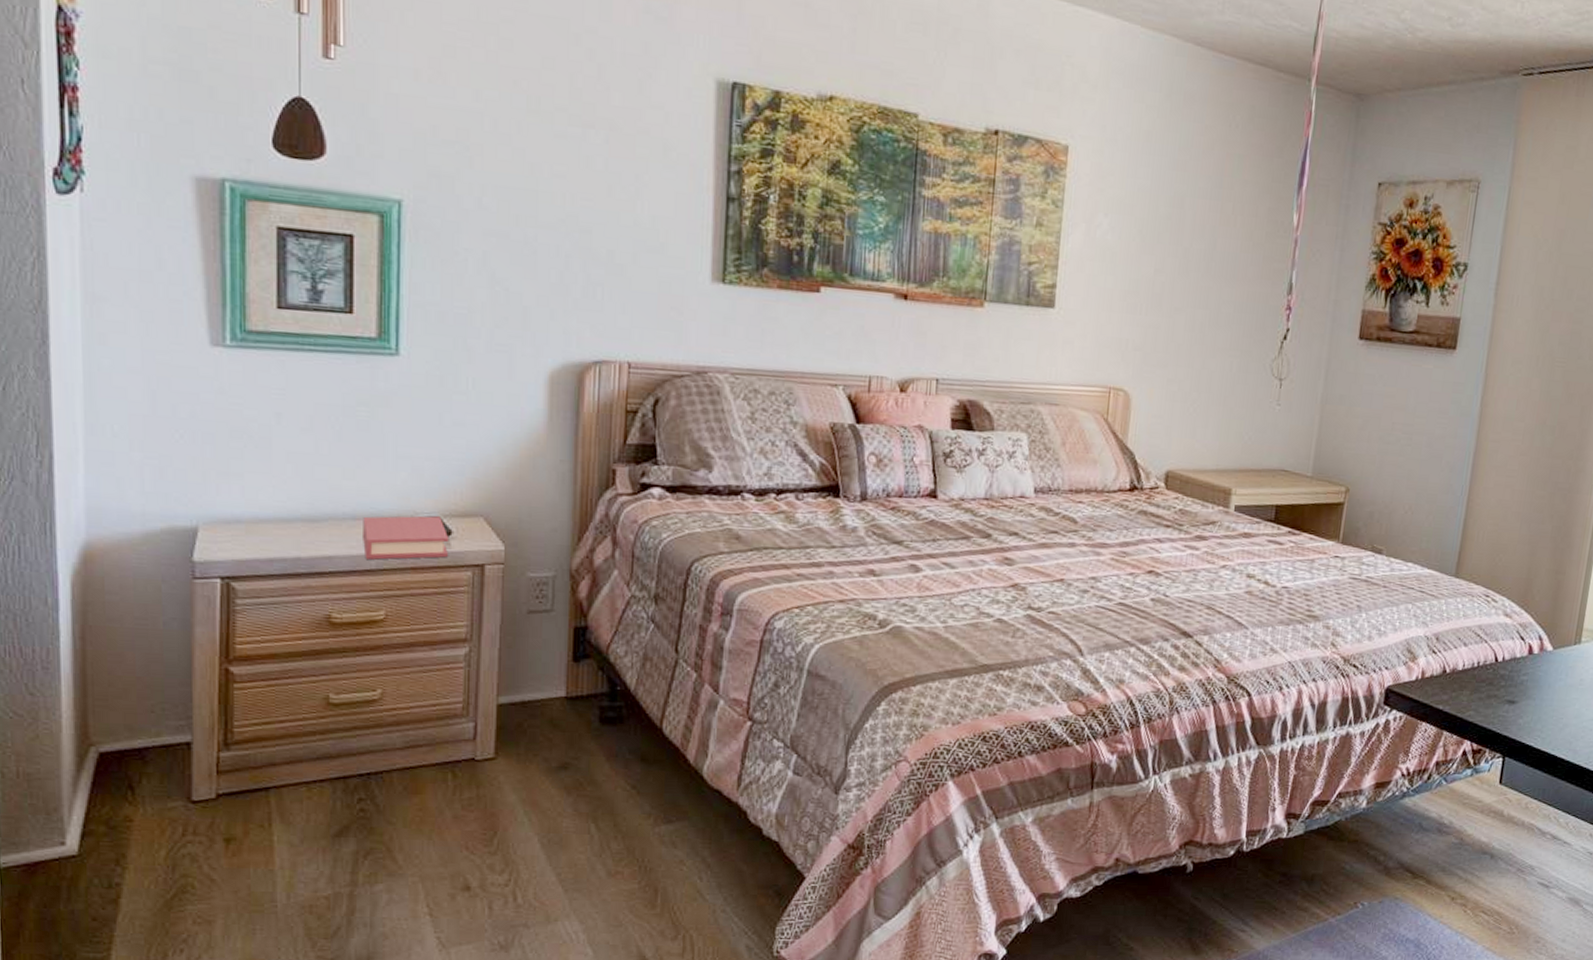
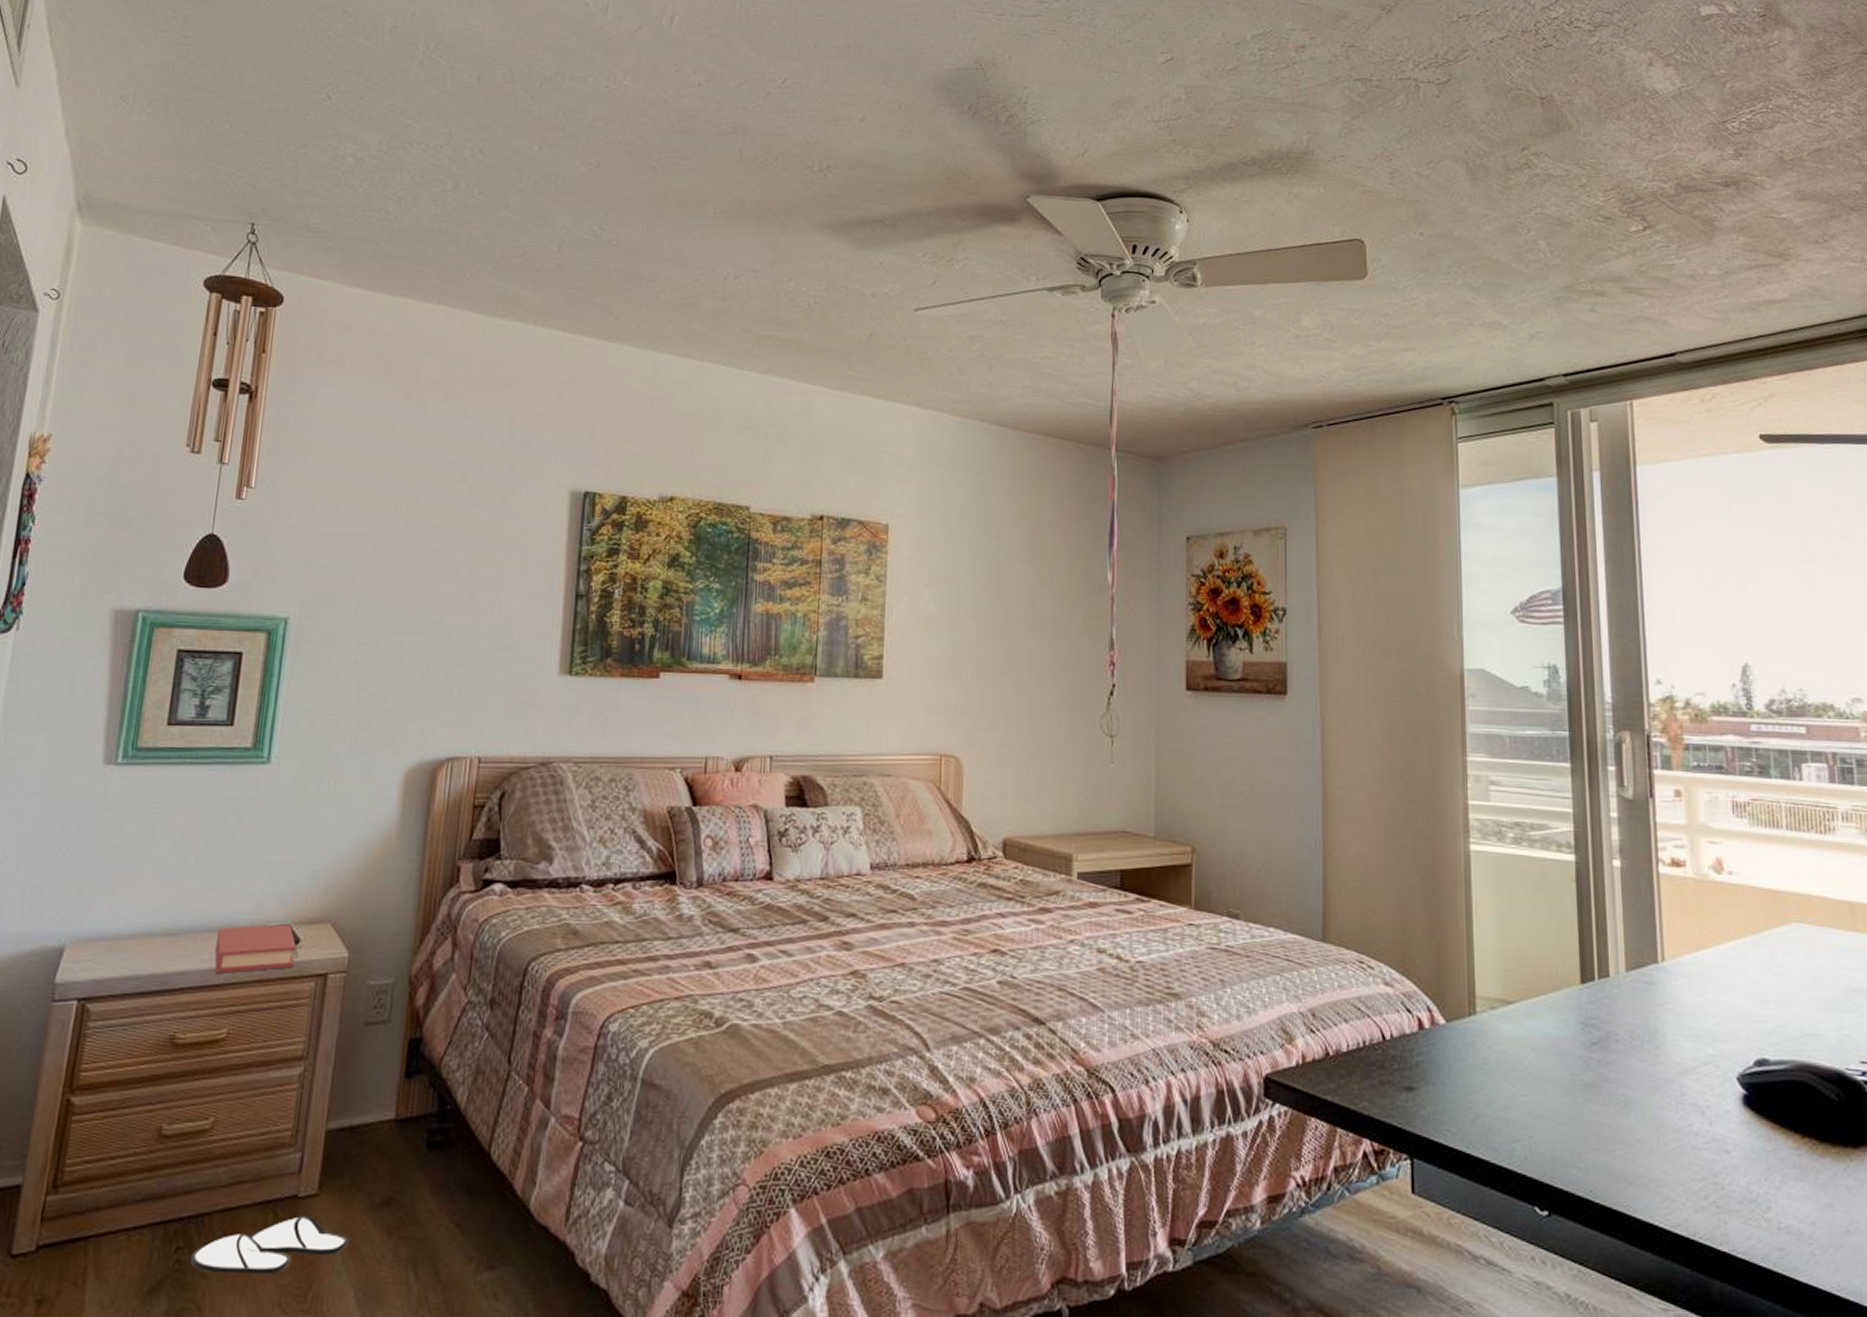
slippers: none [375,776,529,823] -> present [190,1216,349,1275]

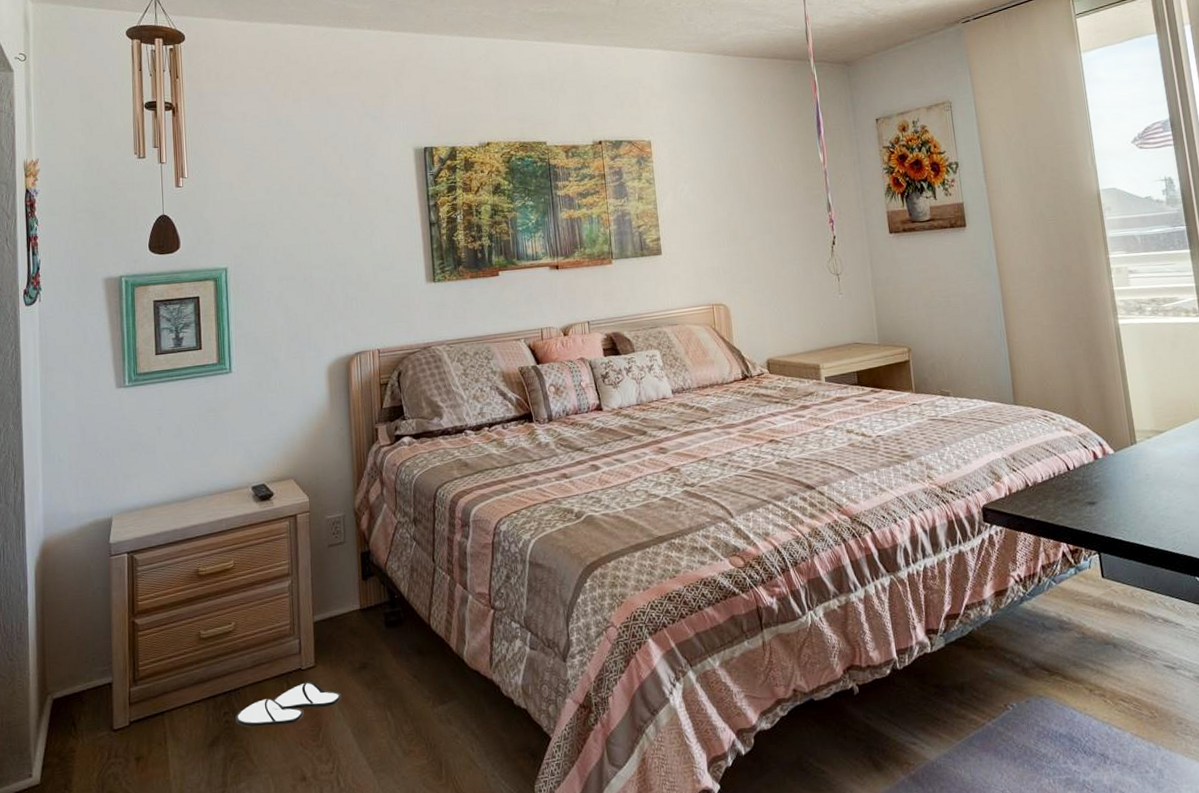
book: present [215,924,297,973] -> none [215,483,272,523]

